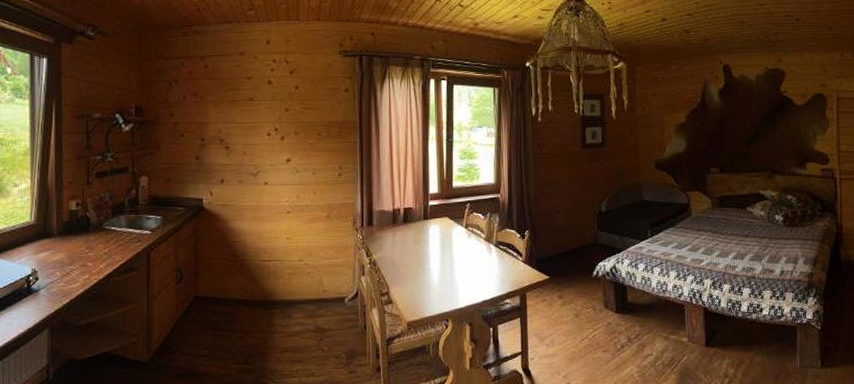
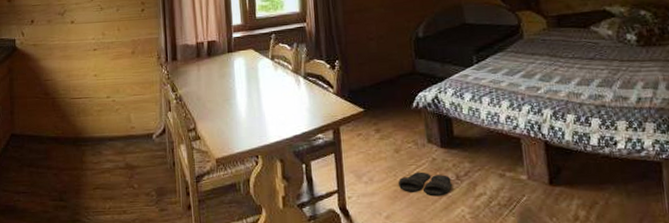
slippers: none [577,335,625,357] -> present [399,172,453,197]

